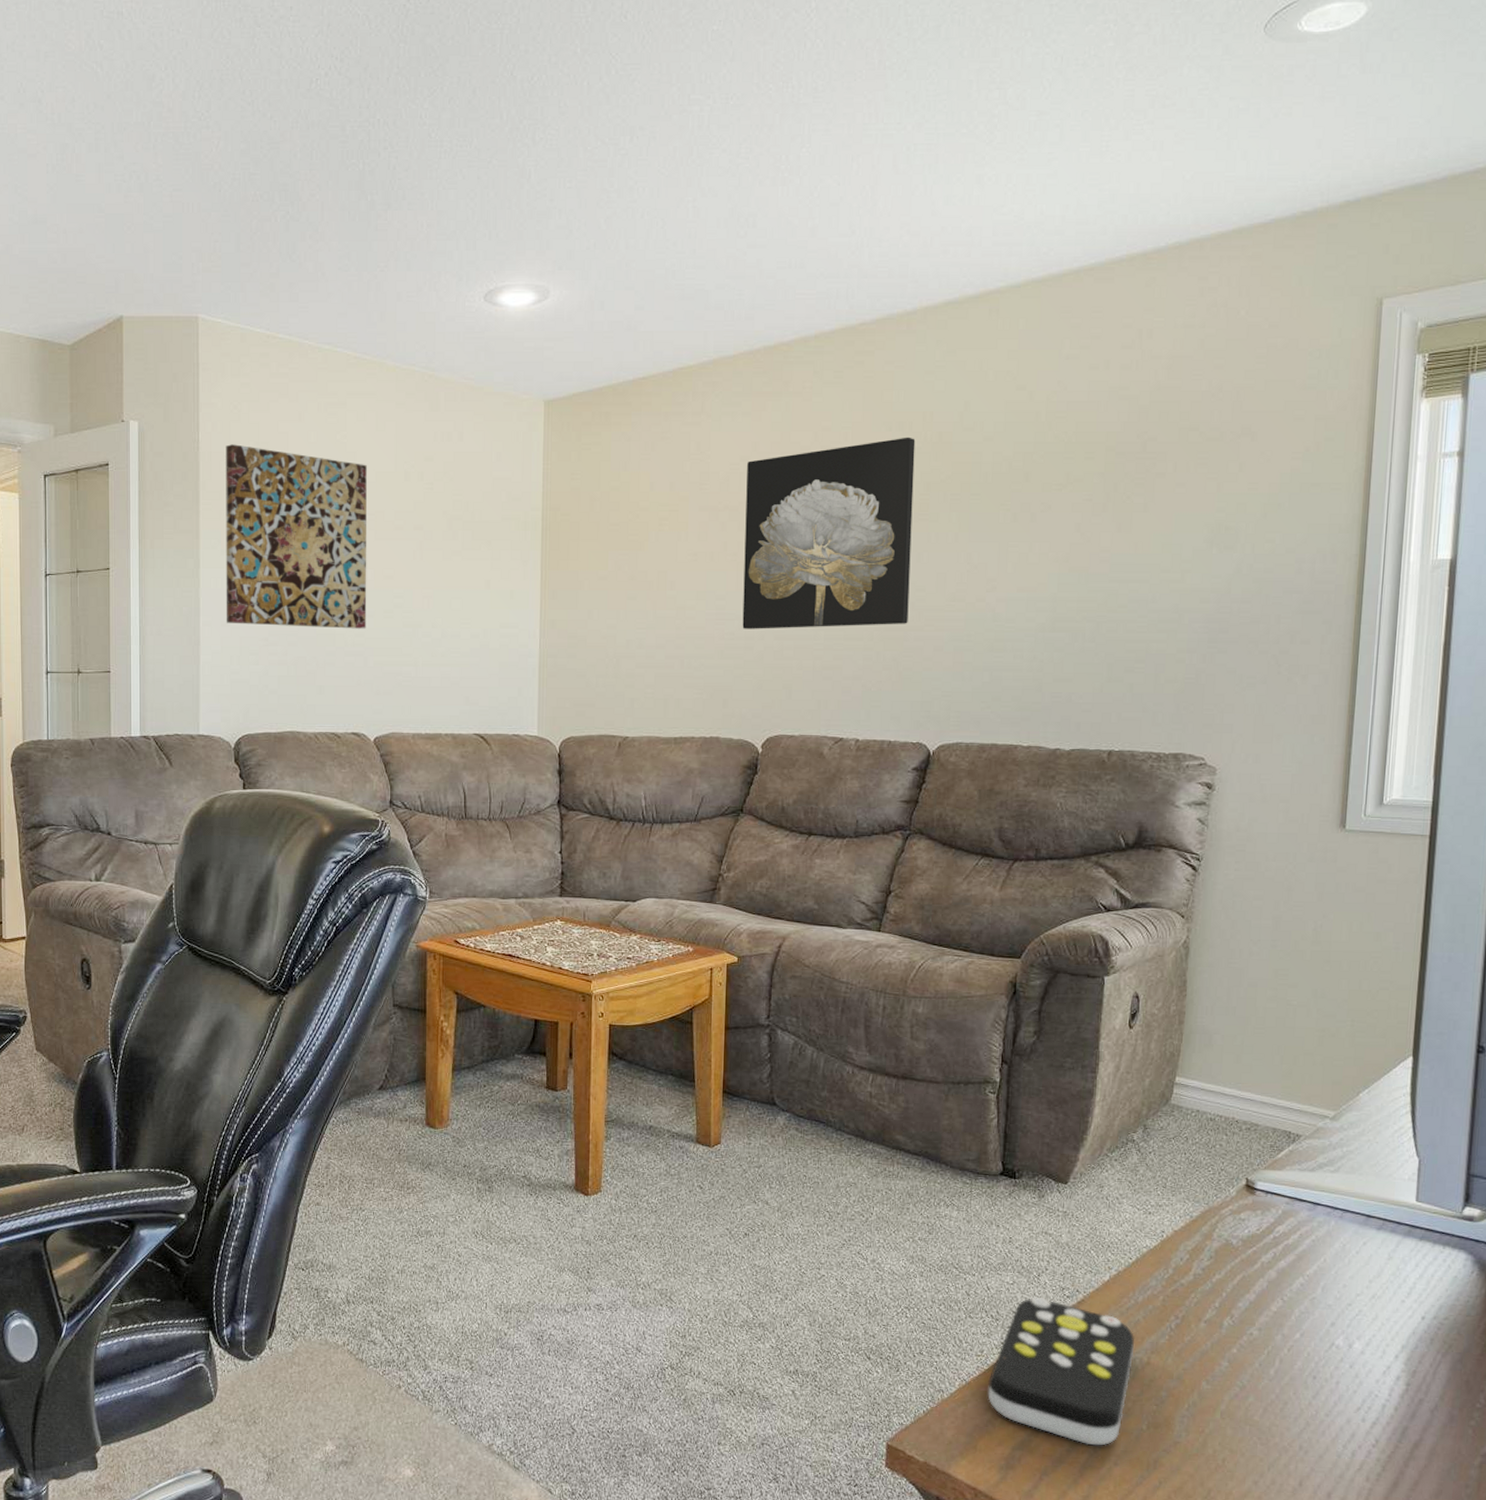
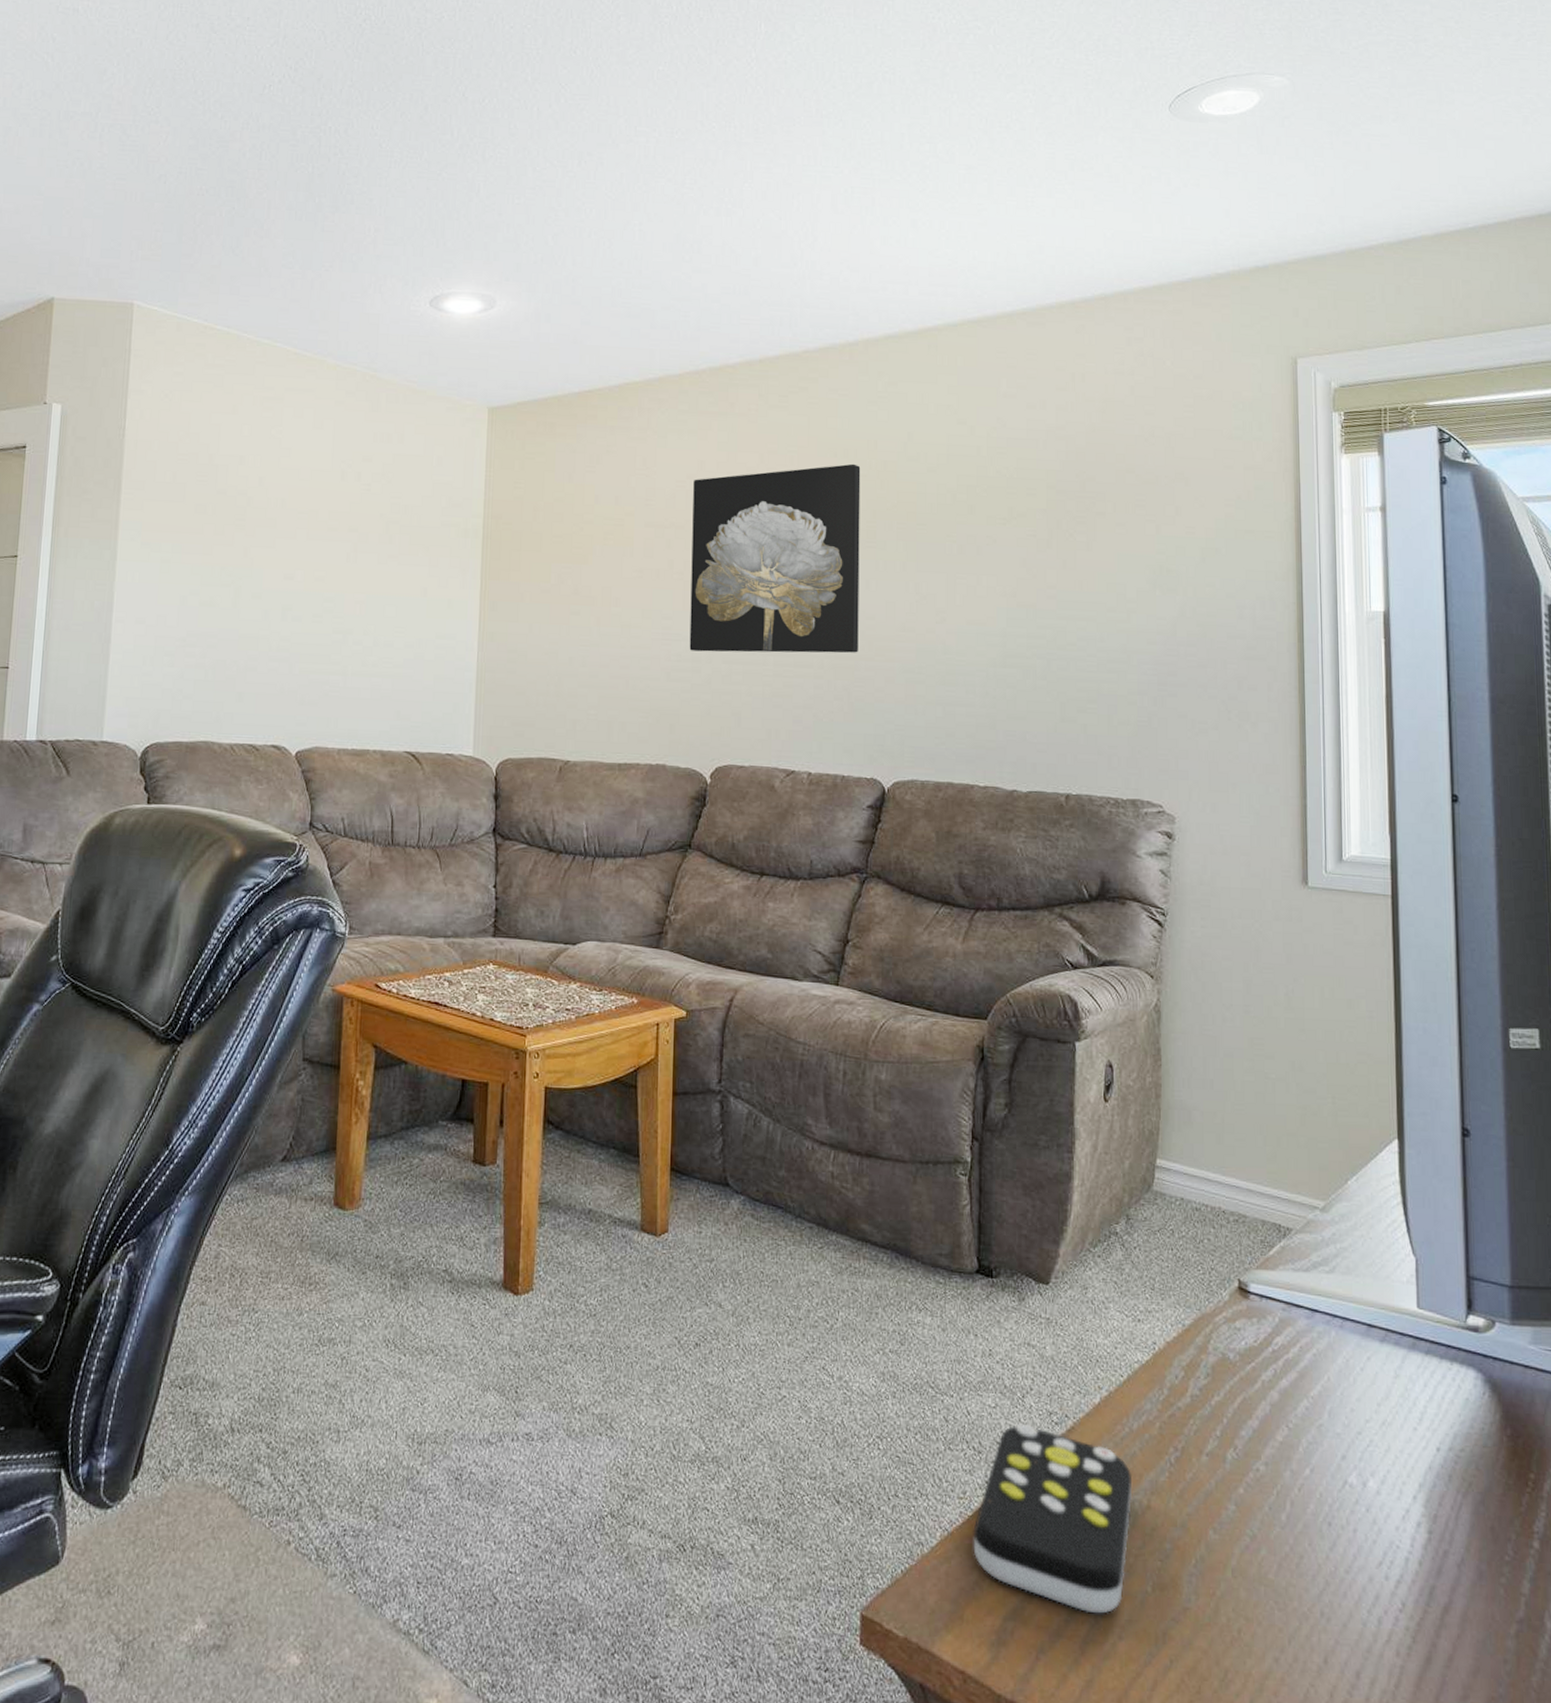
wall art: present [226,444,367,629] -> none [141,433,302,633]

